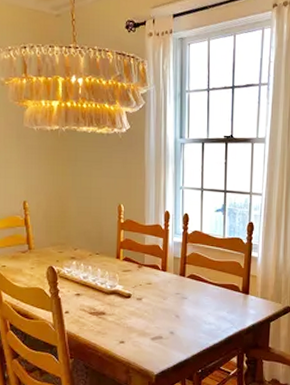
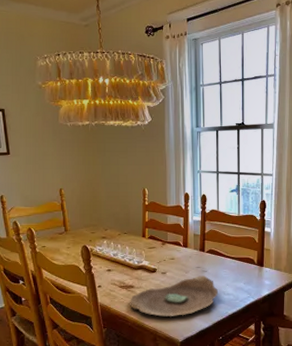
decorative bowl: none [100,303,198,347] -> present [130,275,218,317]

